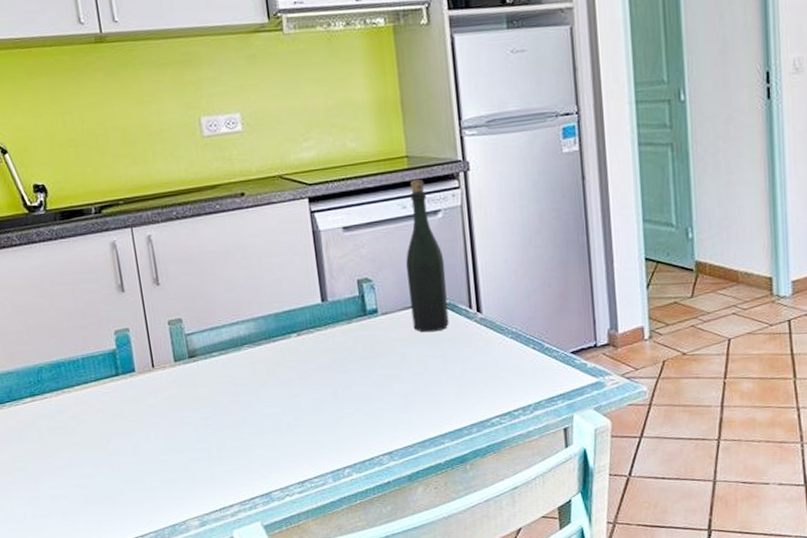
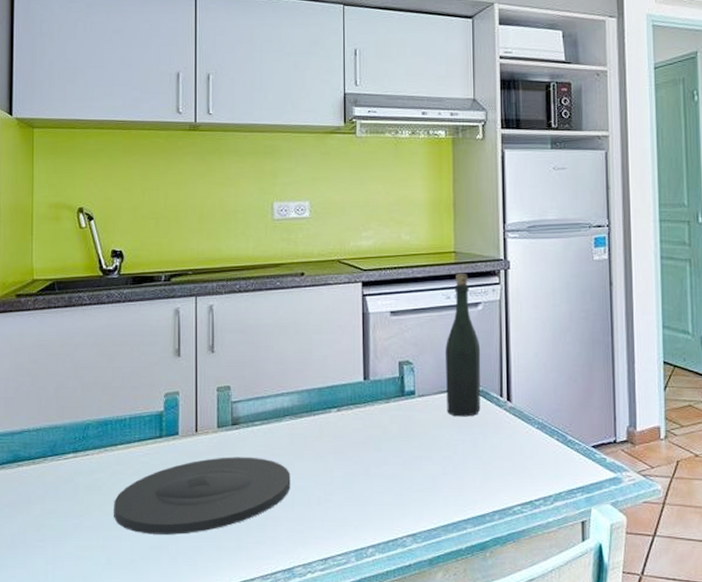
plate: none [80,388,258,470] -> present [114,457,291,535]

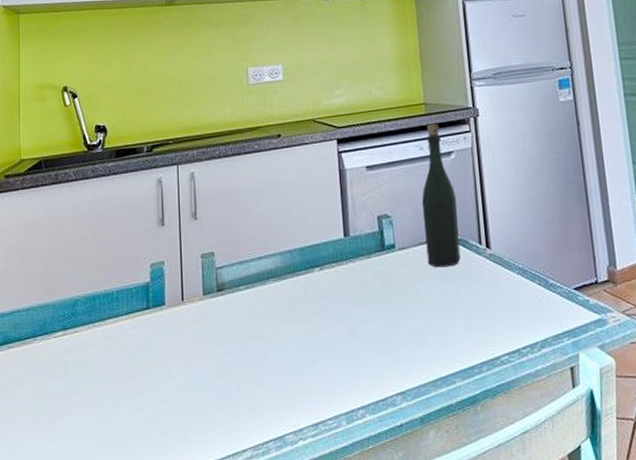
plate: present [114,457,291,535] -> none [104,322,278,410]

